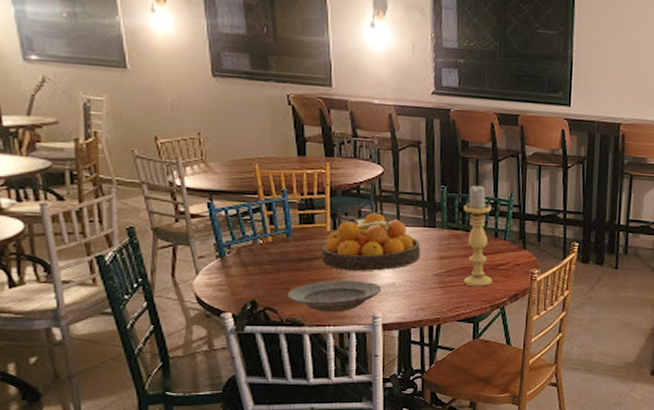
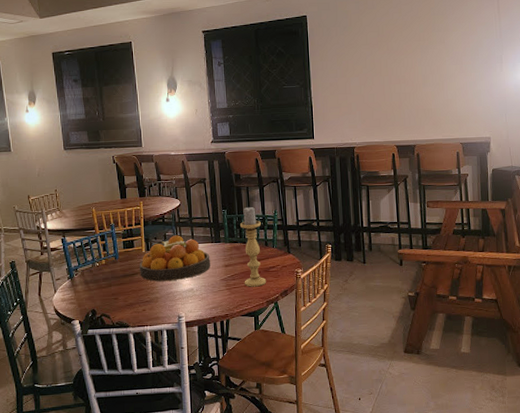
plate: present [287,280,382,312] -> none [116,288,184,315]

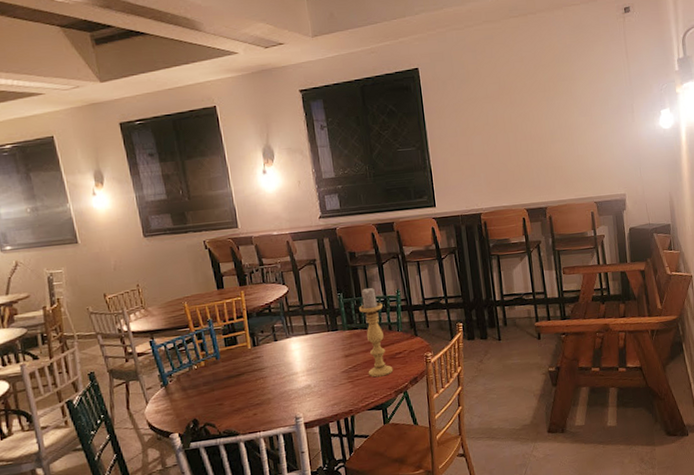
fruit bowl: present [140,235,210,282] -> none [245,326,329,381]

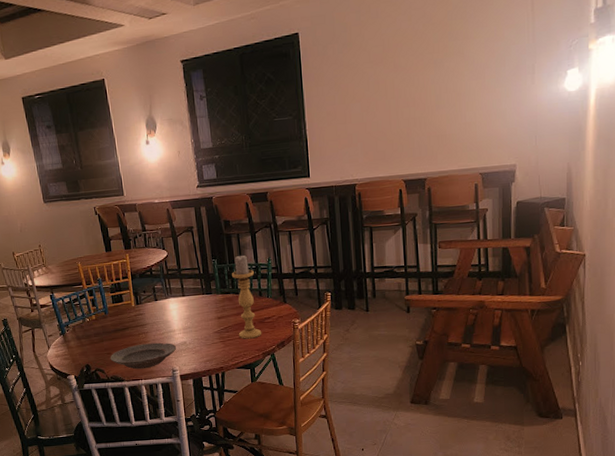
plate: none [222,387,300,421] -> present [110,342,177,370]

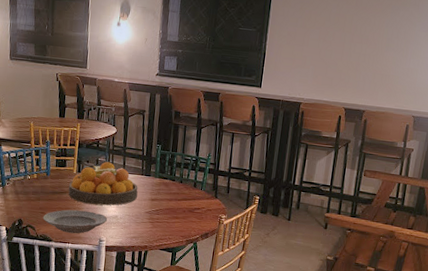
fruit bowl: none [130,287,203,336] -> present [68,161,138,206]
candle holder: present [232,255,262,339] -> none [167,145,193,225]

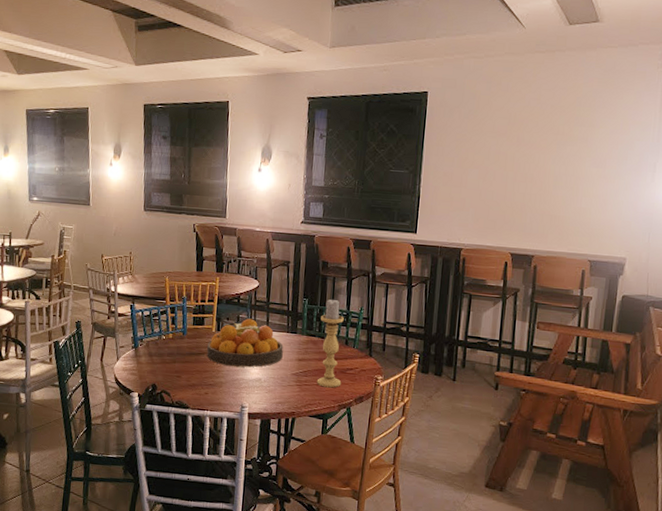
plate: present [43,209,108,234] -> none [179,372,250,400]
candle holder: none [167,145,193,225] -> present [316,299,344,388]

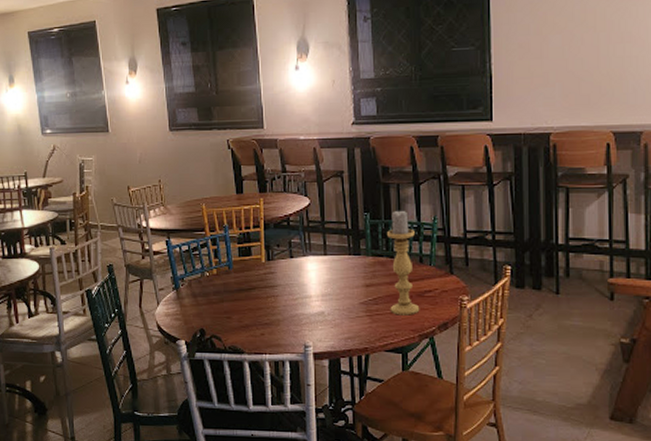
fruit bowl: present [207,318,284,368] -> none [258,243,347,301]

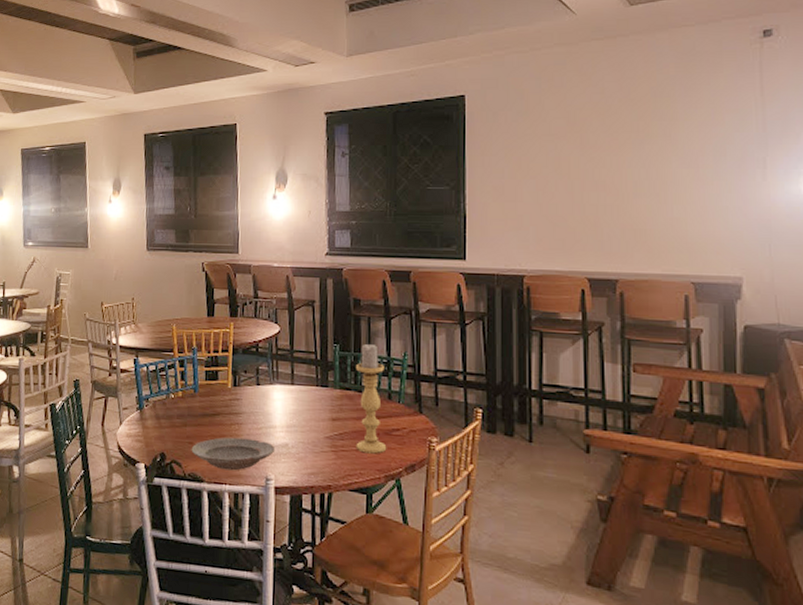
plate: none [229,309,312,341] -> present [191,437,276,471]

